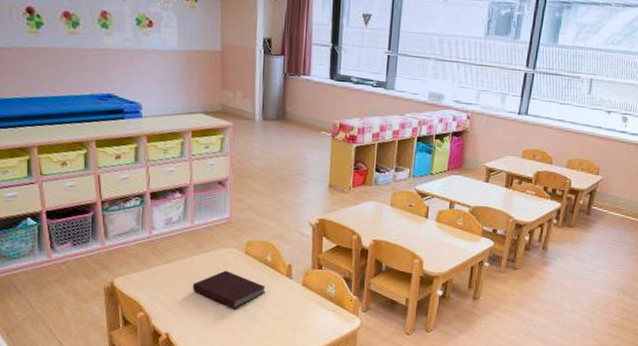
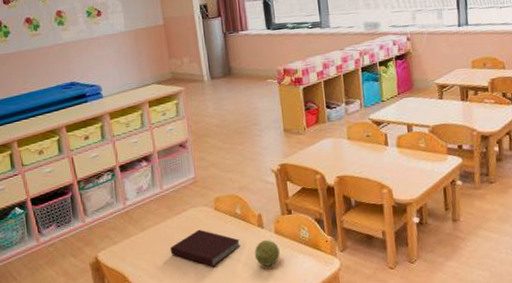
decorative ball: none [278,291,304,316] -> present [254,240,280,266]

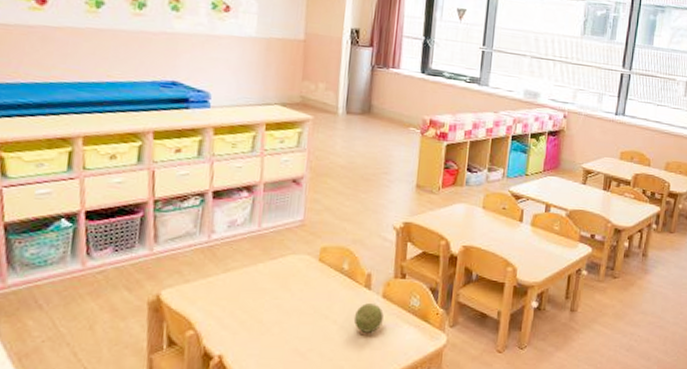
notebook: present [170,229,241,267] -> none [254,280,341,325]

